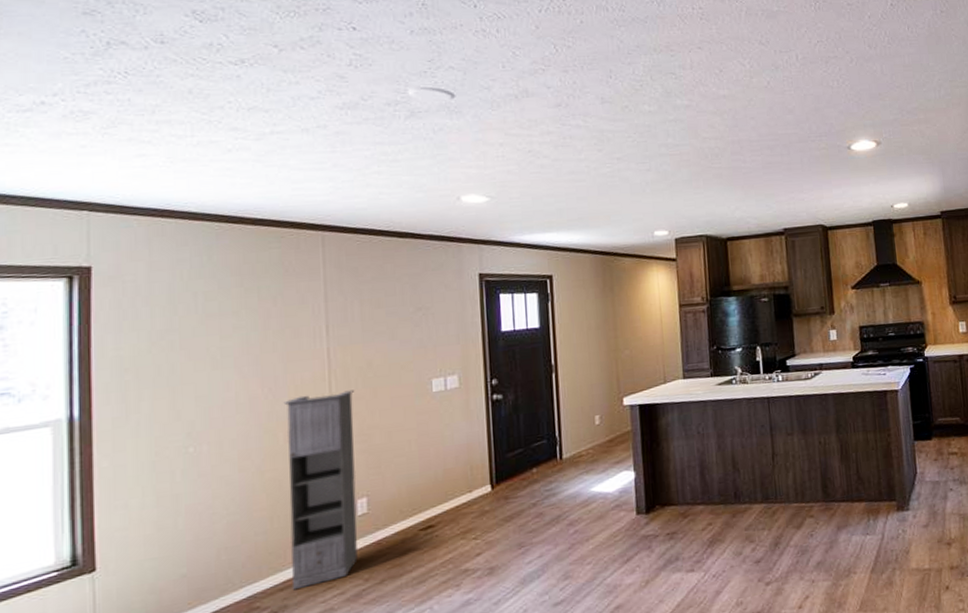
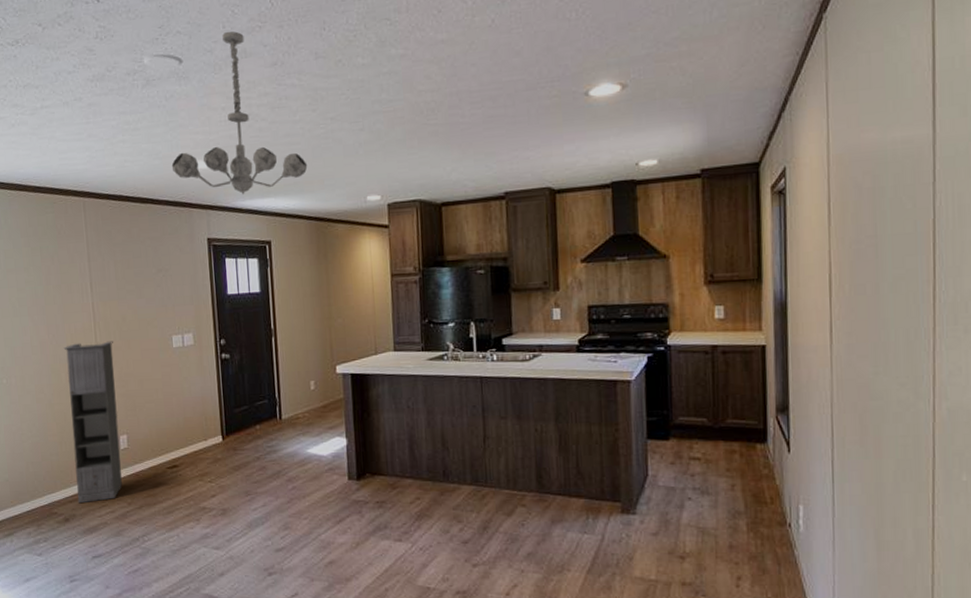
chandelier: none [438,71,593,230] -> present [171,30,308,195]

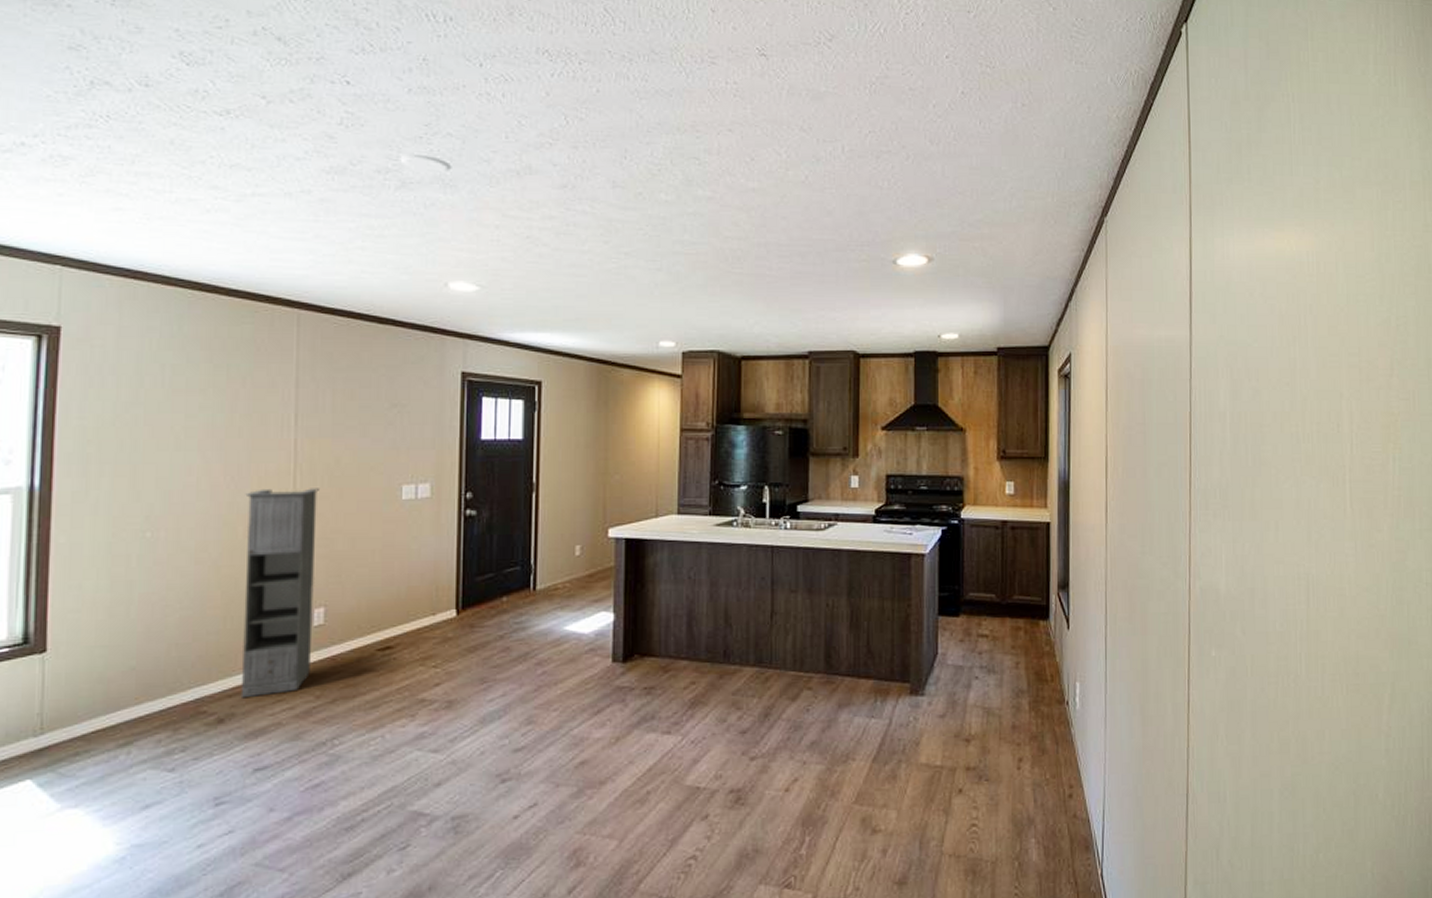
chandelier: present [171,30,308,195] -> none [423,142,594,326]

